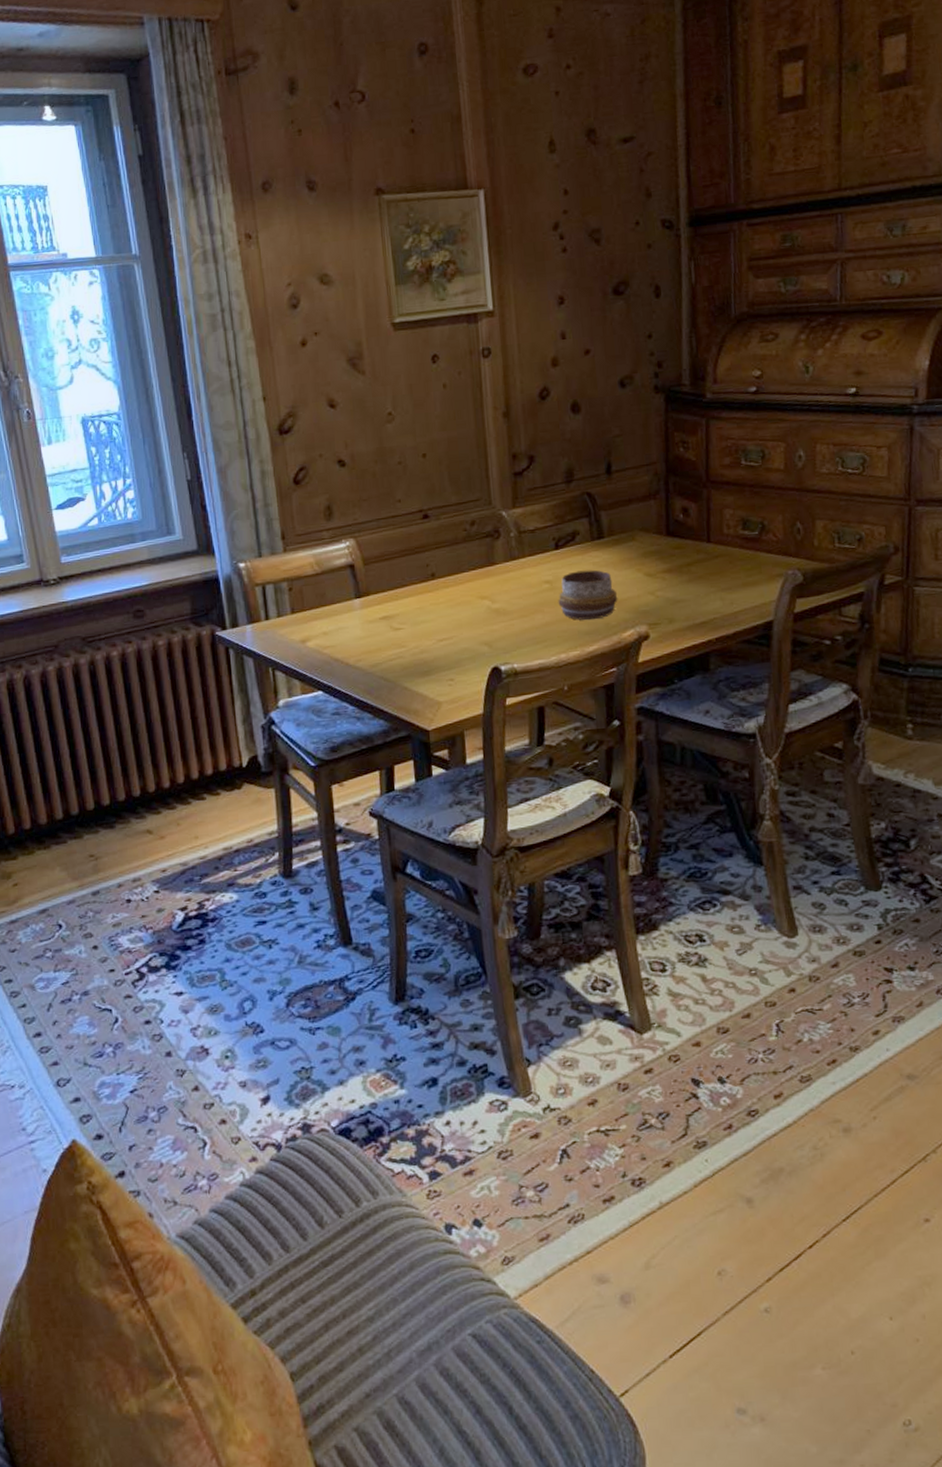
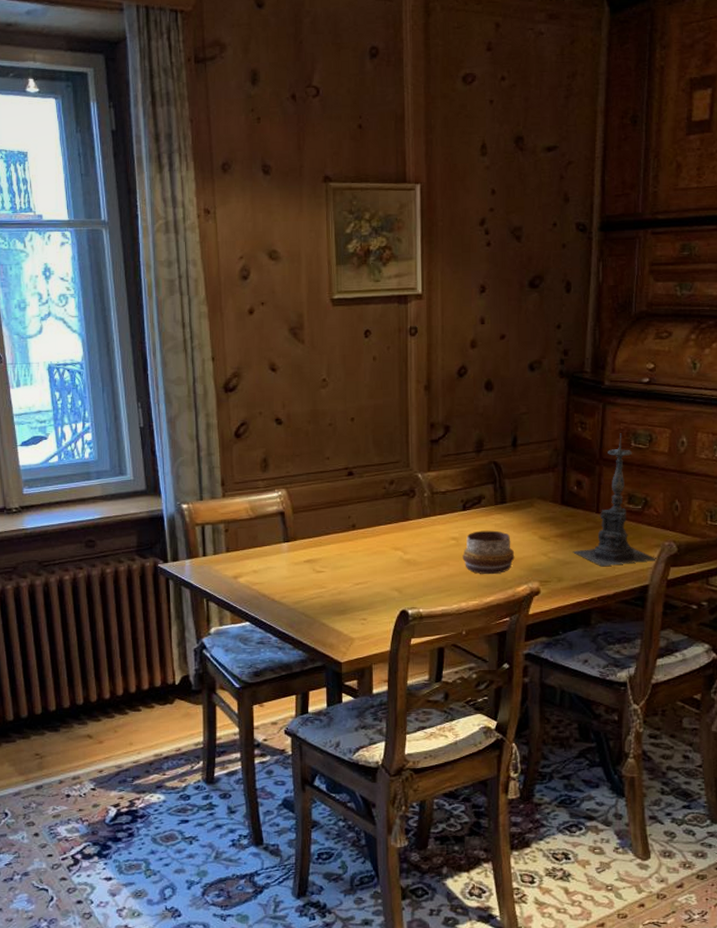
candle holder: none [683,451,781,604] -> present [572,433,658,567]

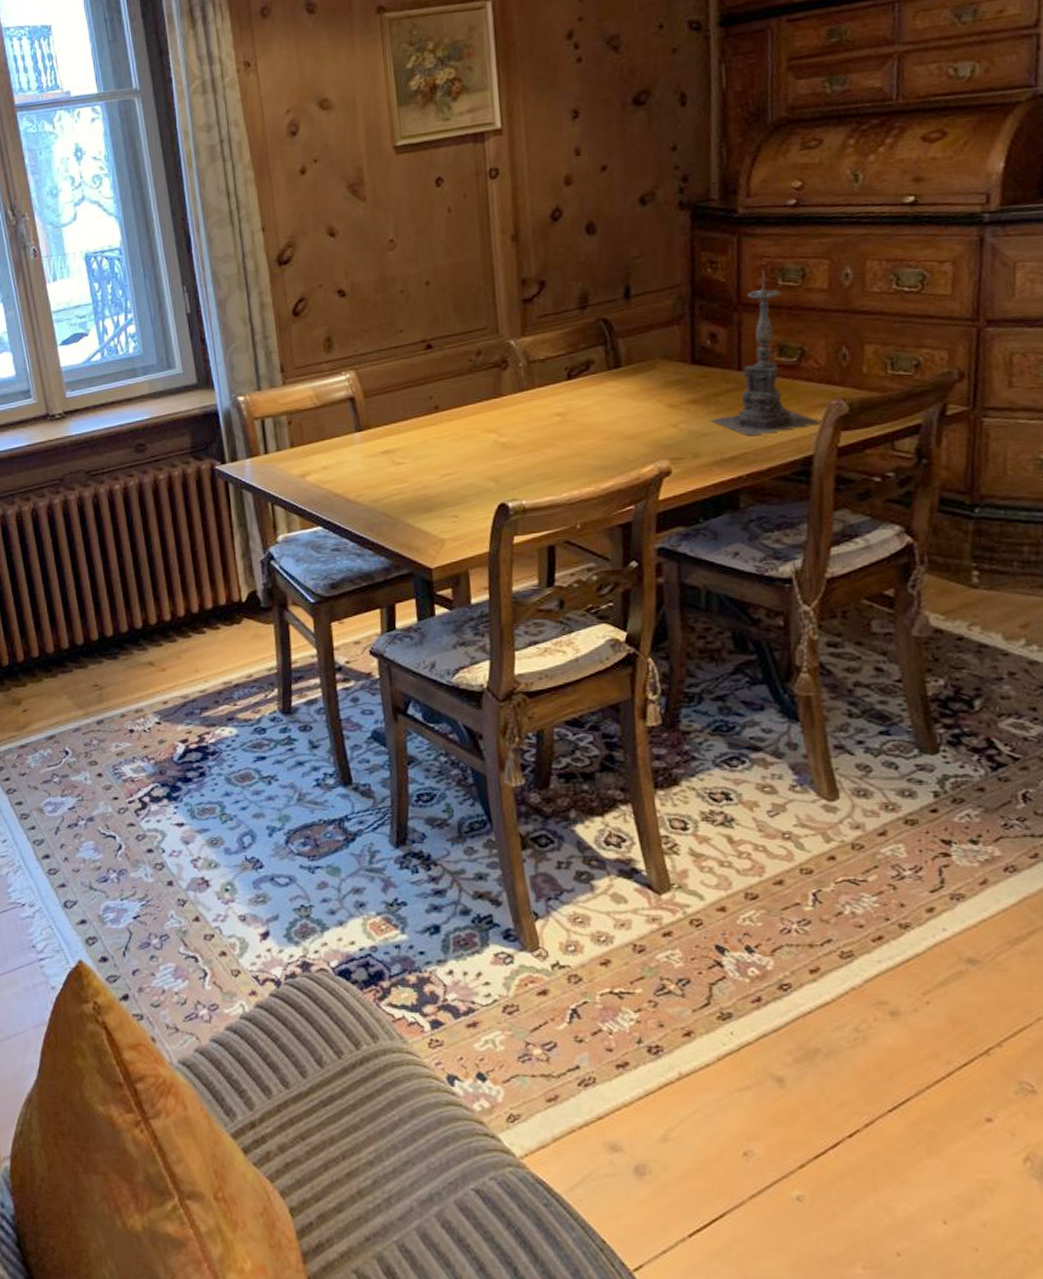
decorative bowl: present [462,530,515,575] -> none [570,401,637,455]

